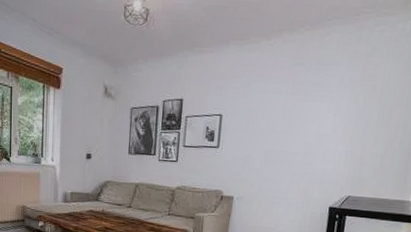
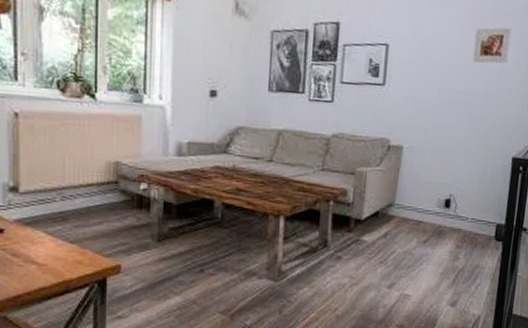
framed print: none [293,96,329,128] -> present [472,27,512,64]

